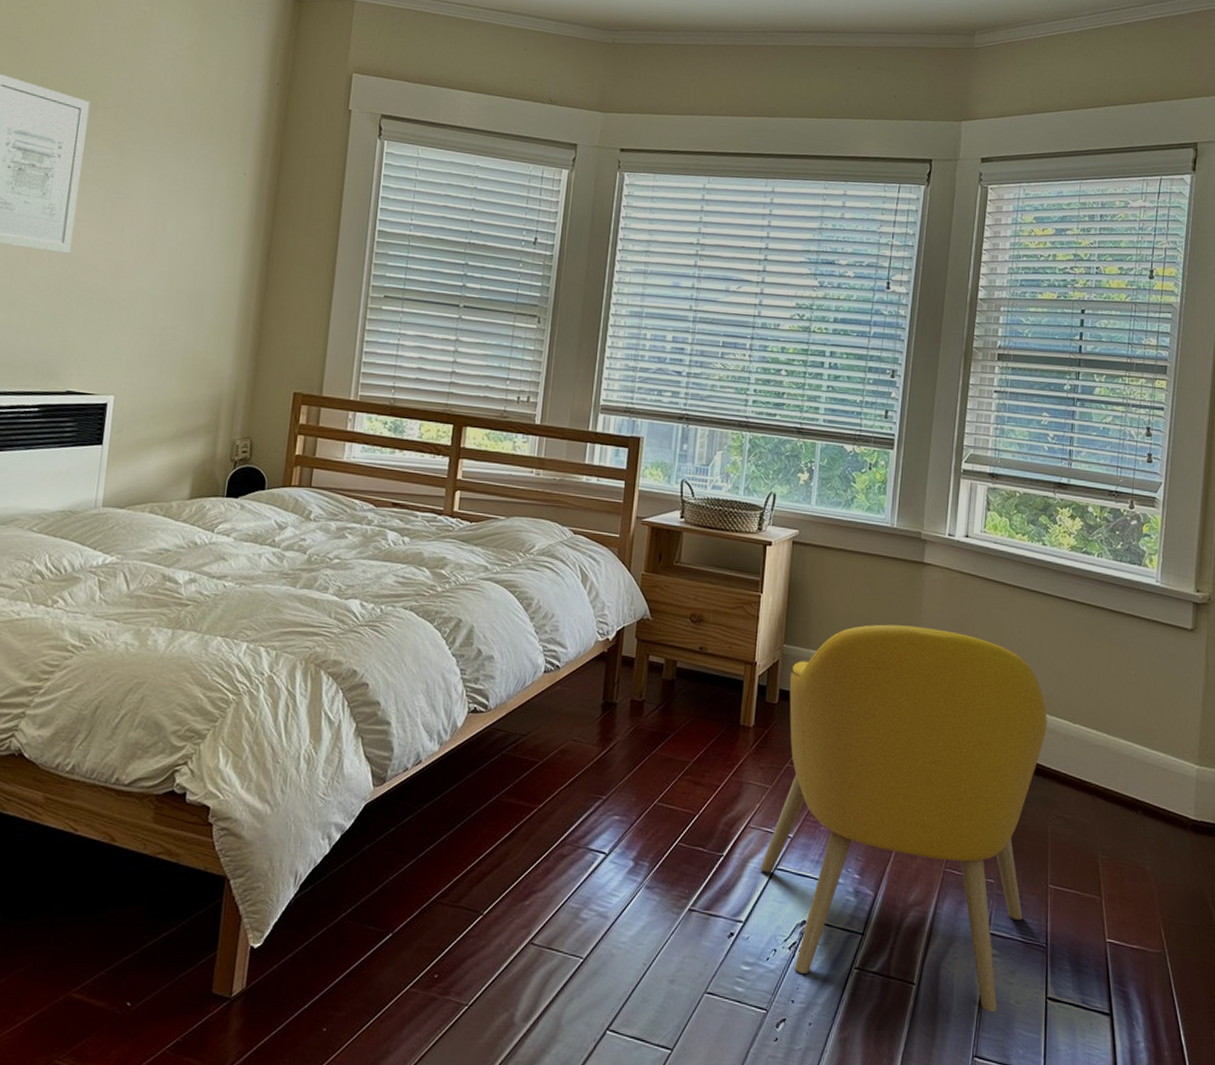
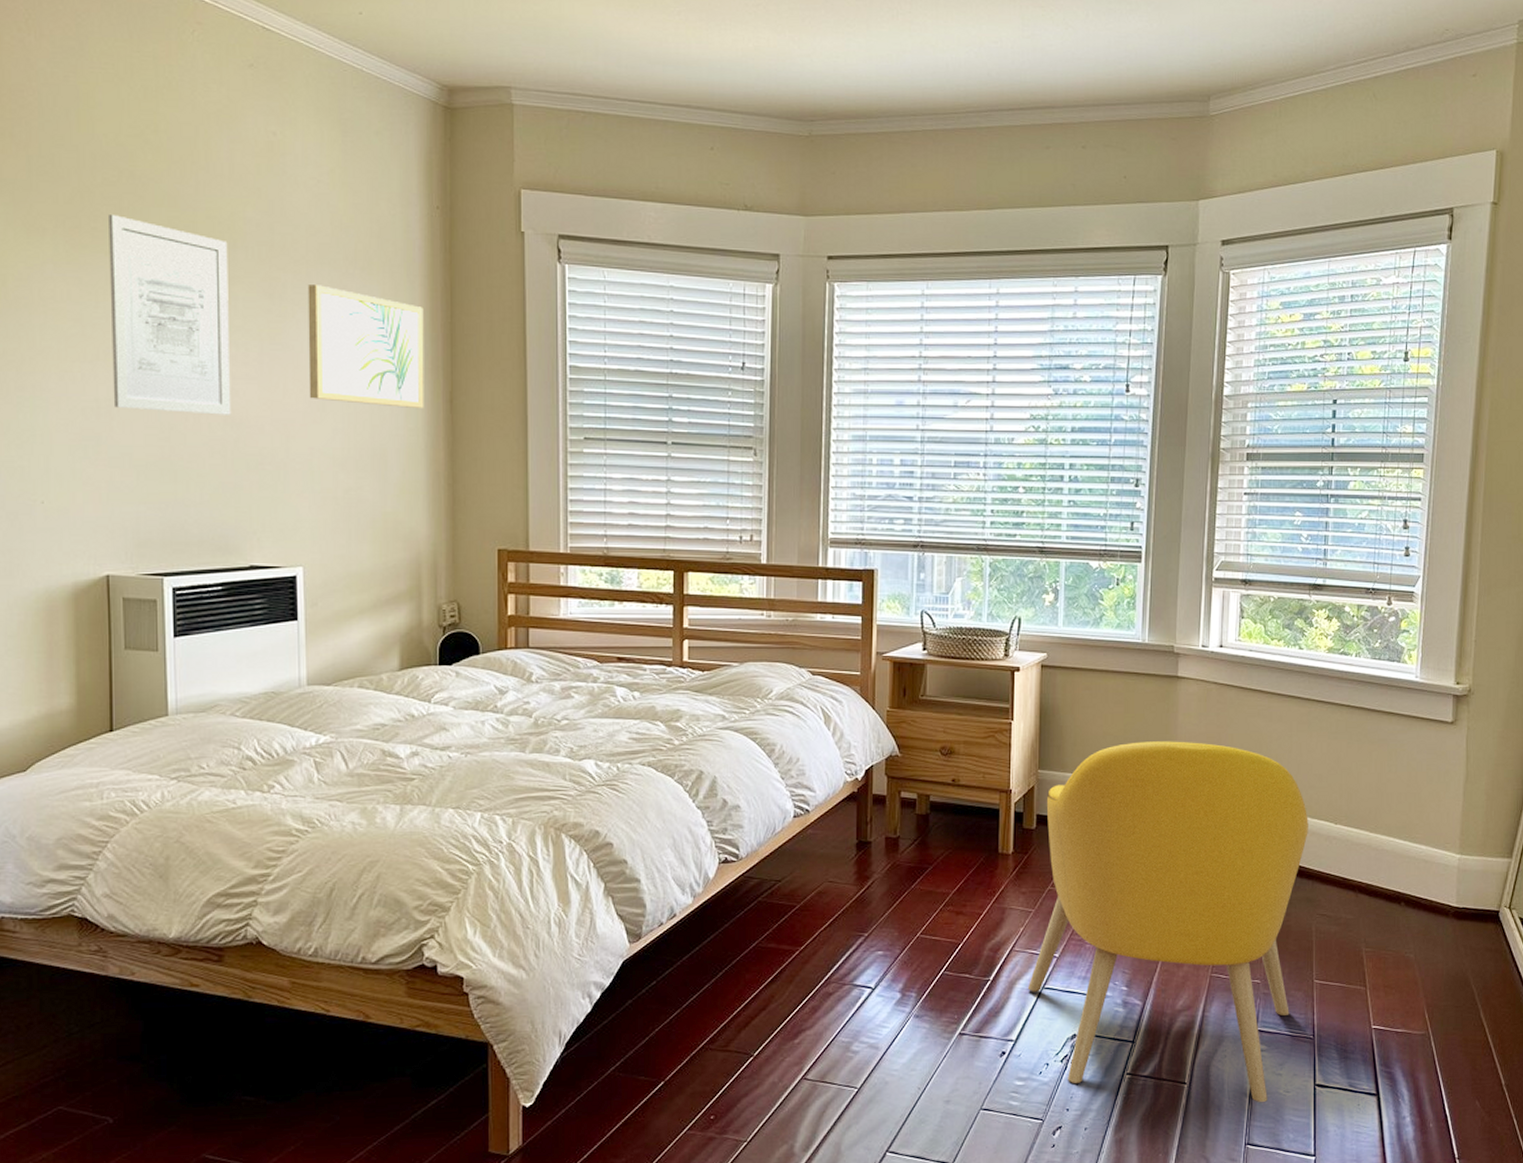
wall art: none [142,143,254,259] -> present [307,285,424,408]

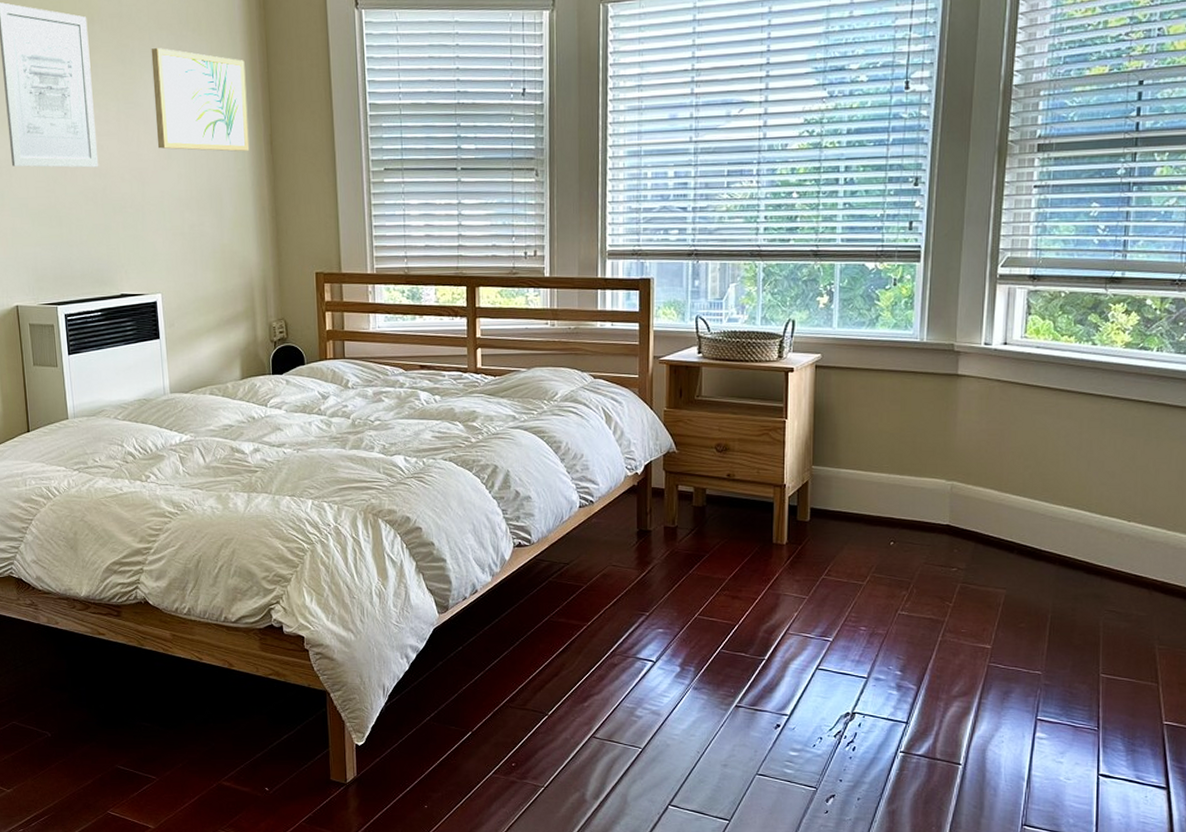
armchair: present [1027,741,1308,1103] -> none [801,438,1098,788]

